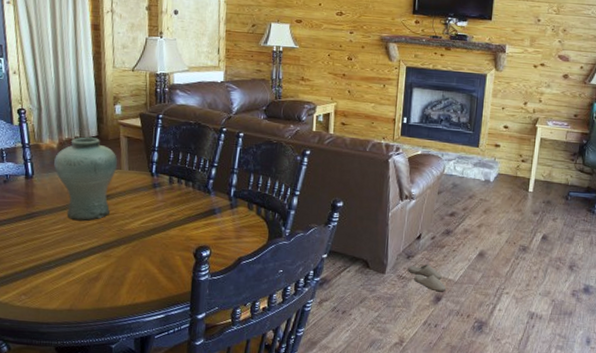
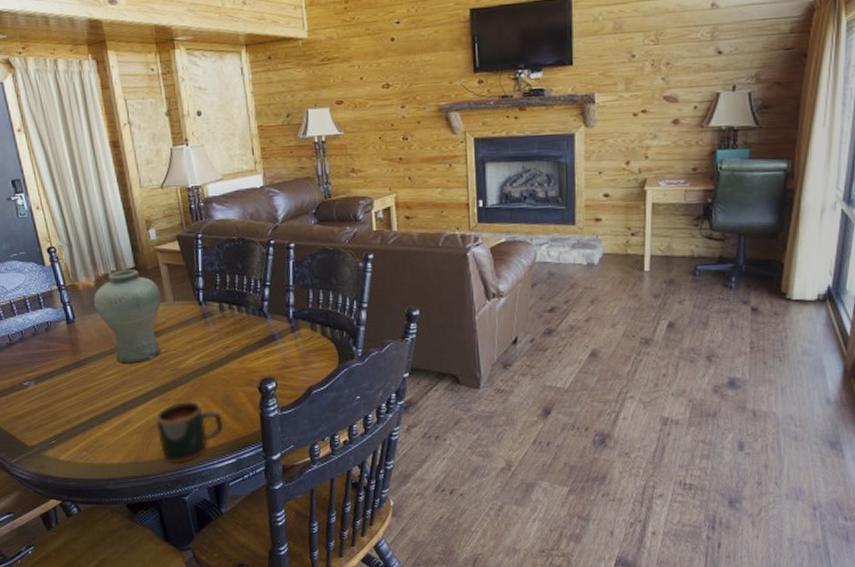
mug: none [94,258,158,314] -> present [155,400,224,463]
slippers: present [408,265,447,292] -> none [506,373,556,404]

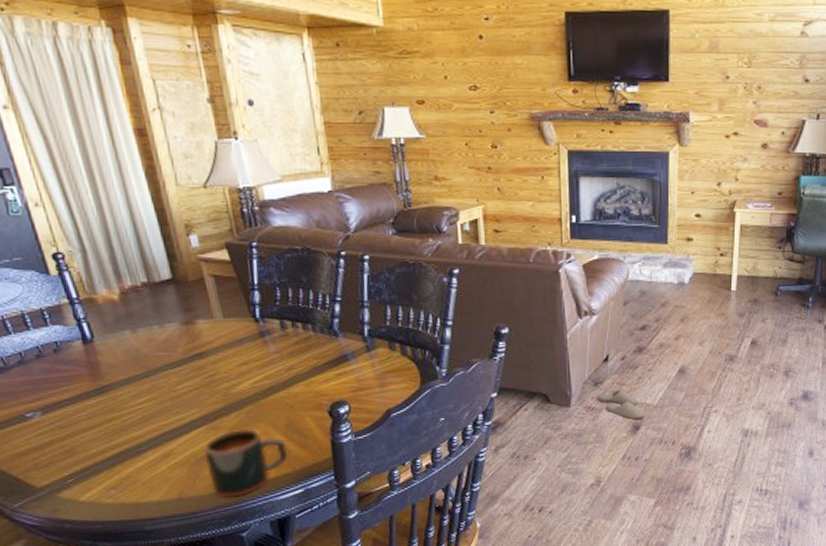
vase: present [94,269,162,364] -> none [118,281,208,390]
slippers: none [506,373,556,404] -> present [597,390,645,420]

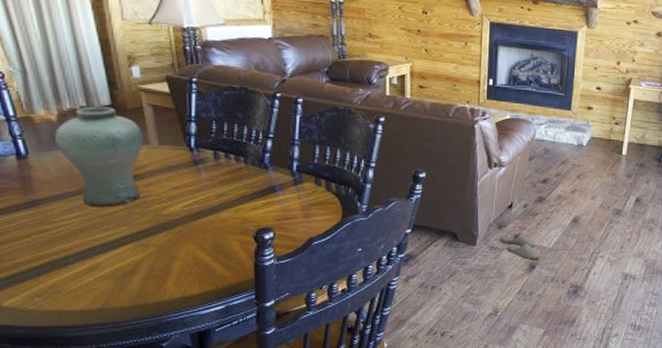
vase: none [118,281,208,390] -> present [55,106,144,207]
mug: present [203,428,288,497] -> none [130,247,212,310]

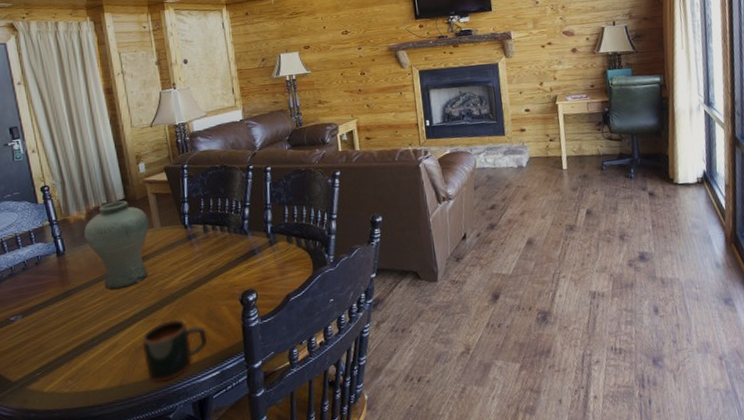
mug: none [130,247,212,310] -> present [141,318,208,382]
slippers: present [500,234,541,260] -> none [459,263,503,290]

